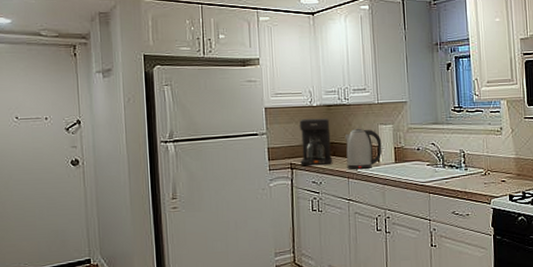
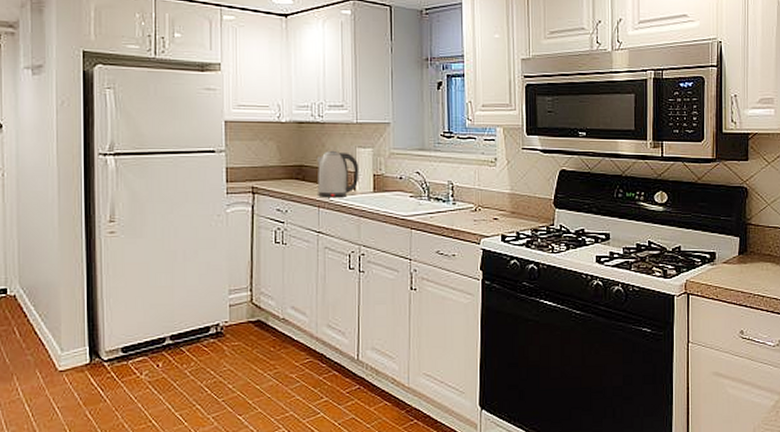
coffee maker: present [299,118,333,165] -> none [264,136,302,191]

